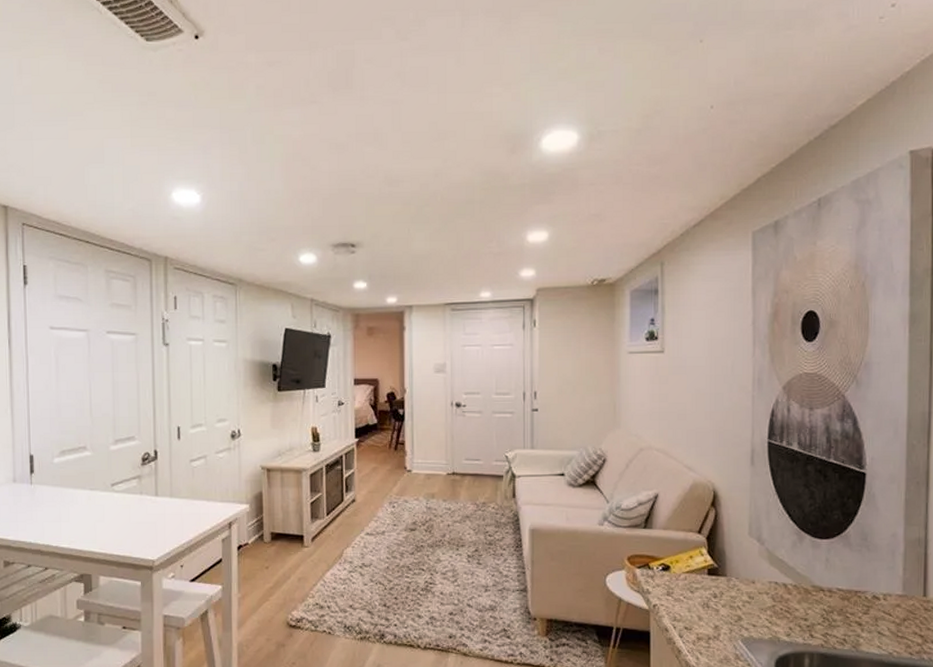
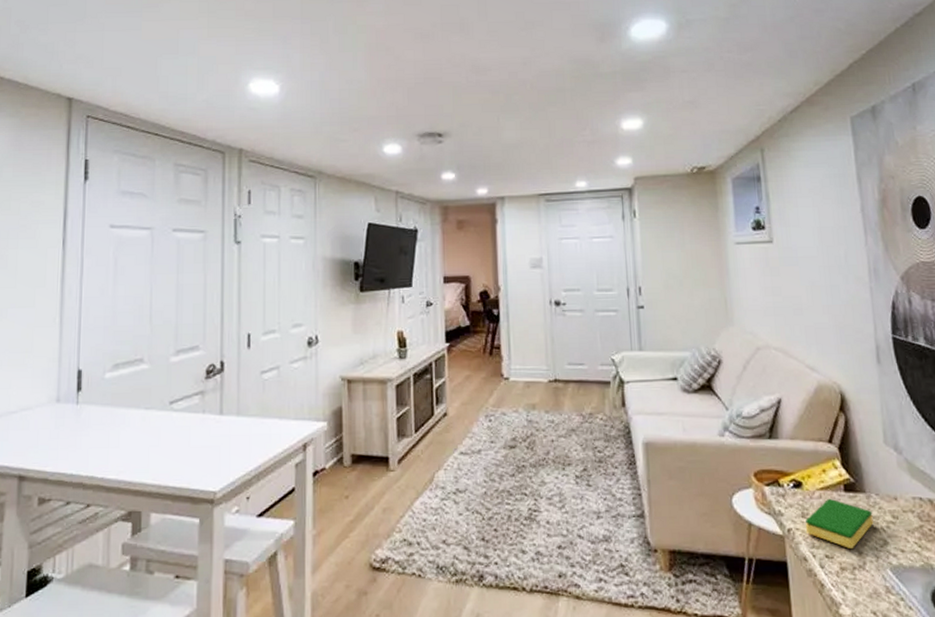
dish sponge: none [670,580,731,622] -> present [806,498,874,549]

